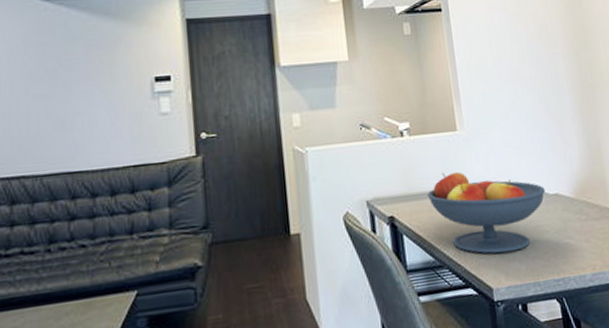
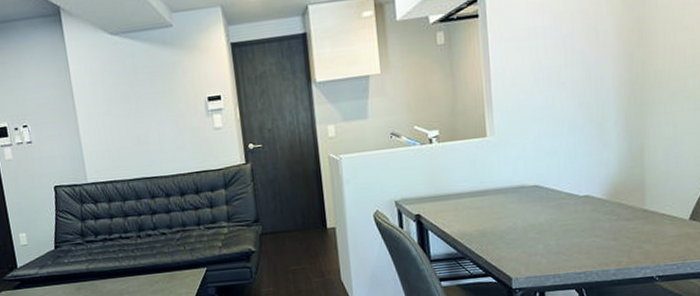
fruit bowl: present [427,171,545,254] -> none [452,175,575,249]

